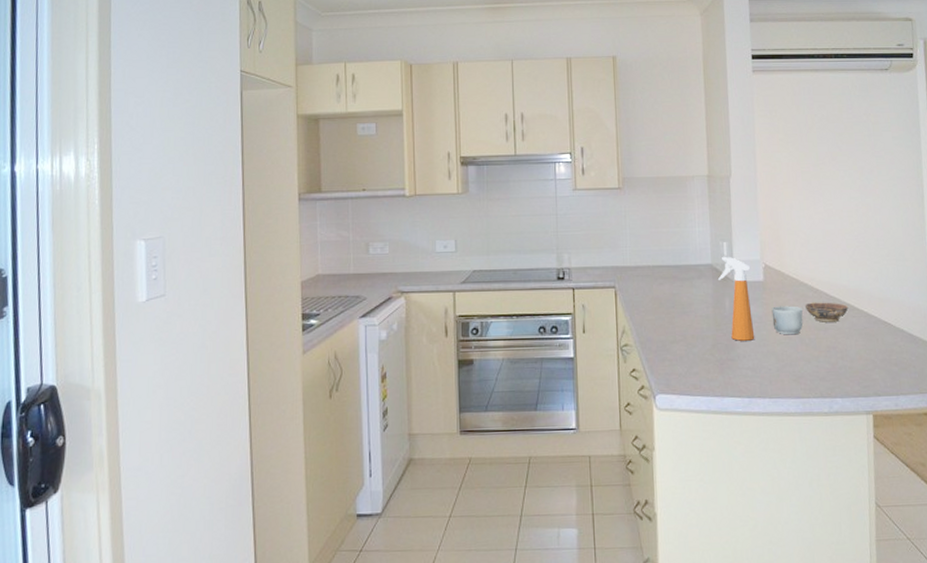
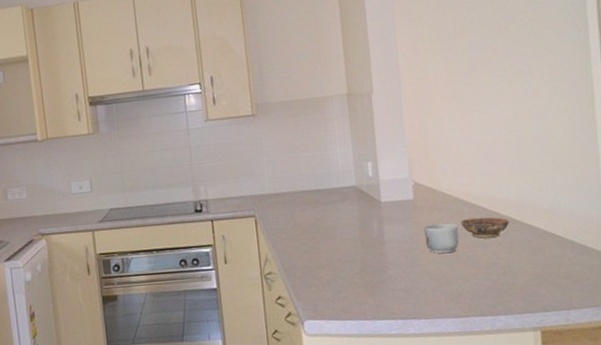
spray bottle: present [717,256,755,341] -> none [363,176,407,263]

